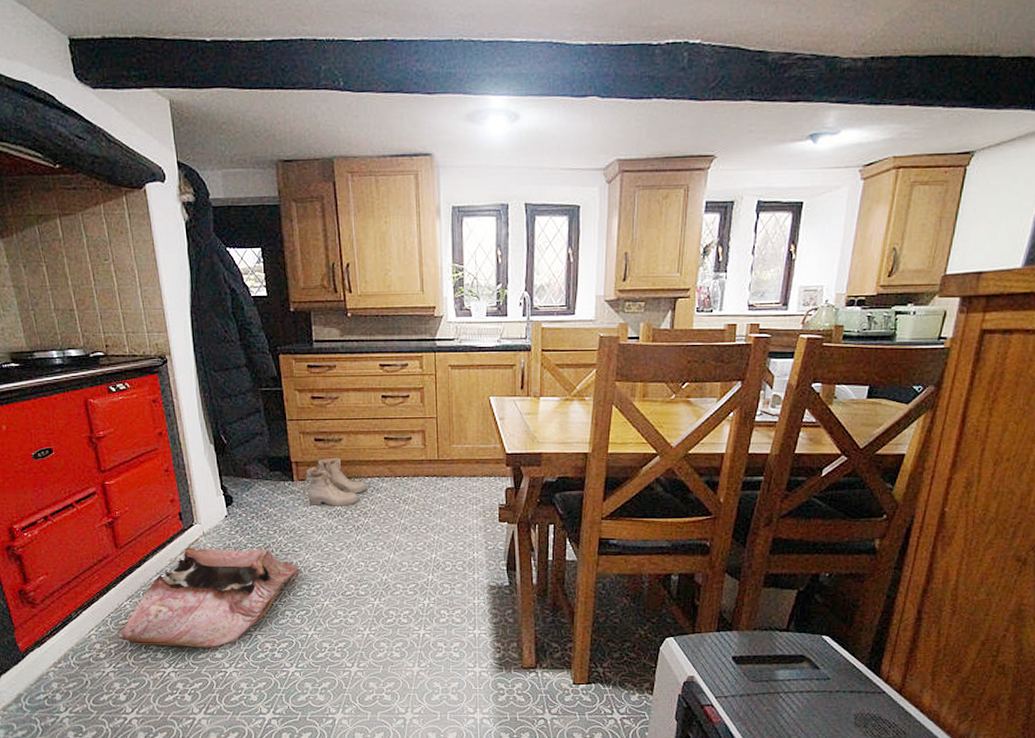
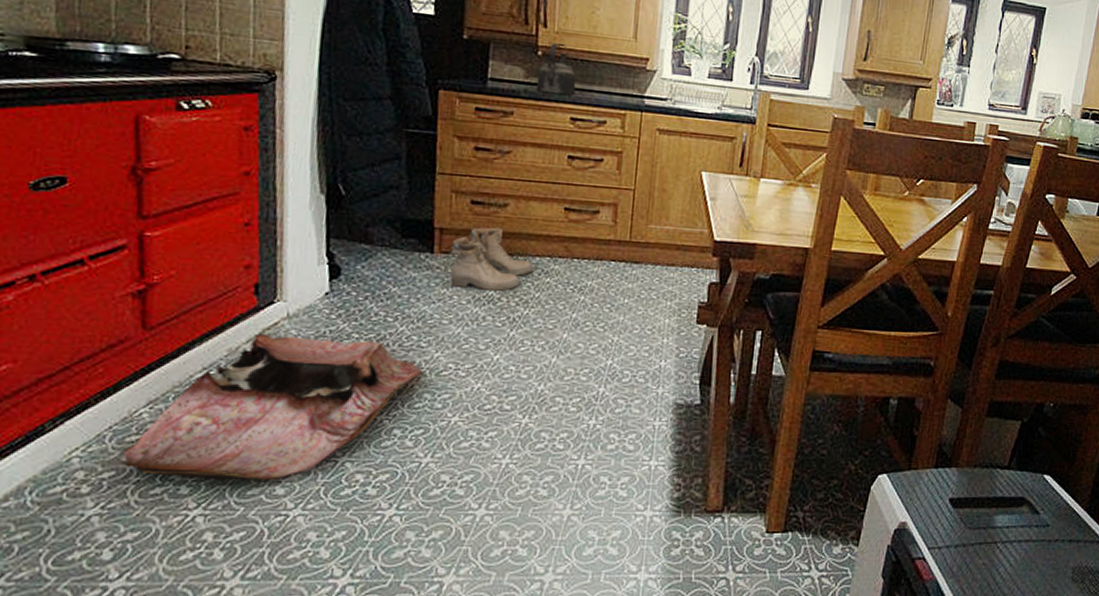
kettle: none [349,305,381,347] -> present [536,43,576,96]

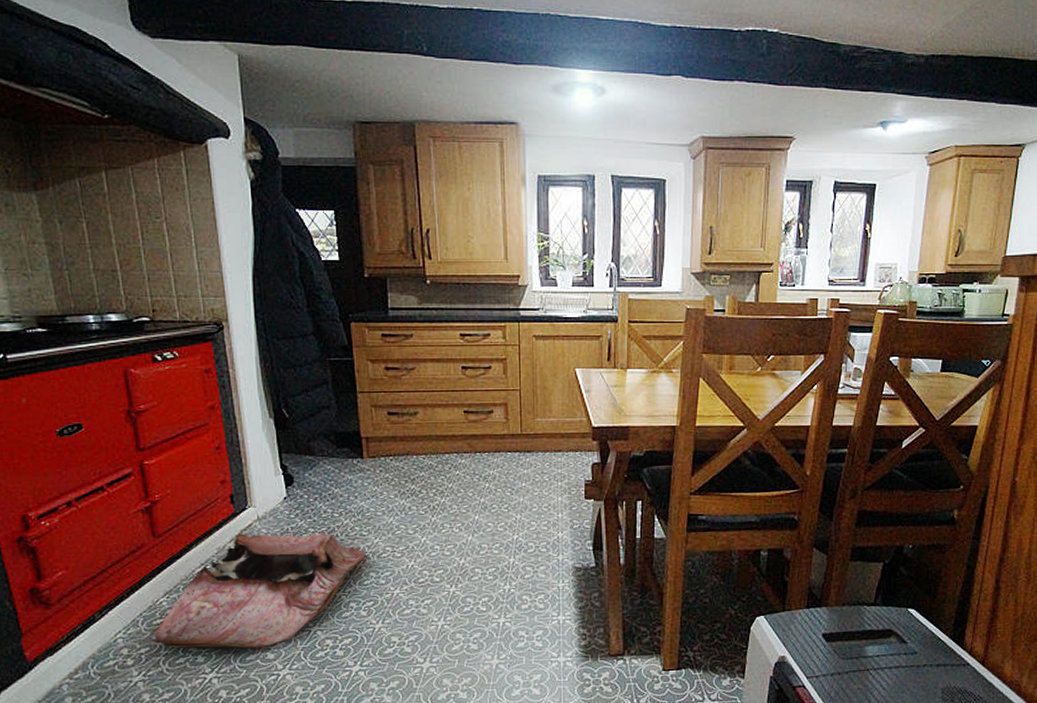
boot: present [450,227,534,291] -> none [377,432,445,485]
kettle: present [536,43,576,96] -> none [428,272,461,315]

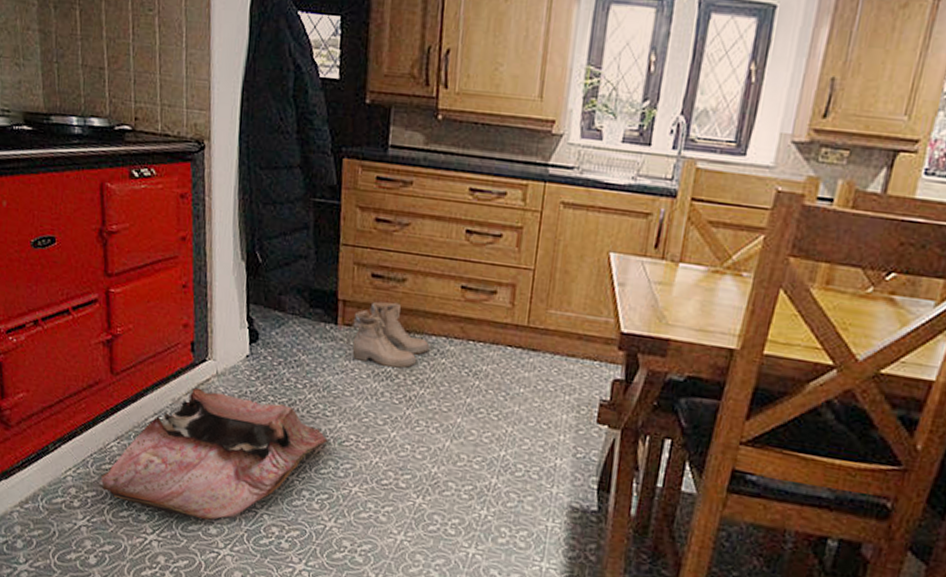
boot: none [377,432,445,485] -> present [352,301,430,369]

